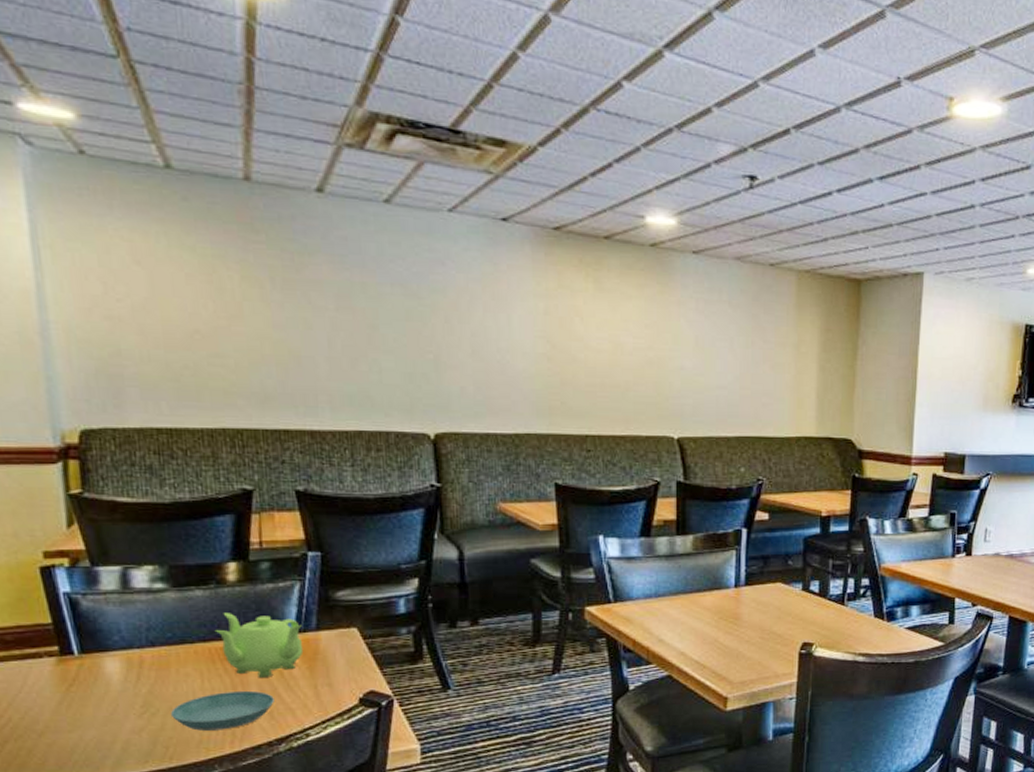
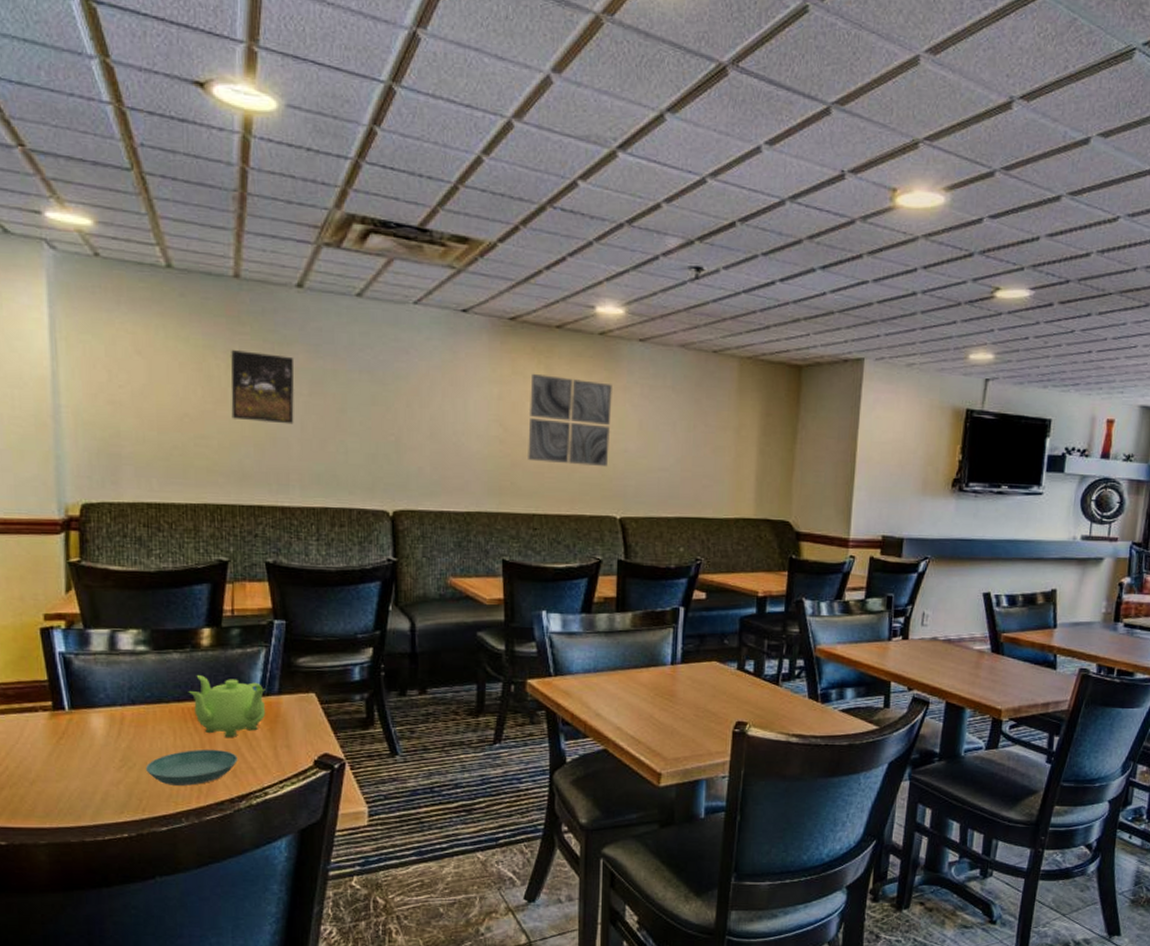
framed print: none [245,260,321,342] -> present [231,350,294,425]
wall art: none [578,286,666,384] -> present [528,373,612,466]

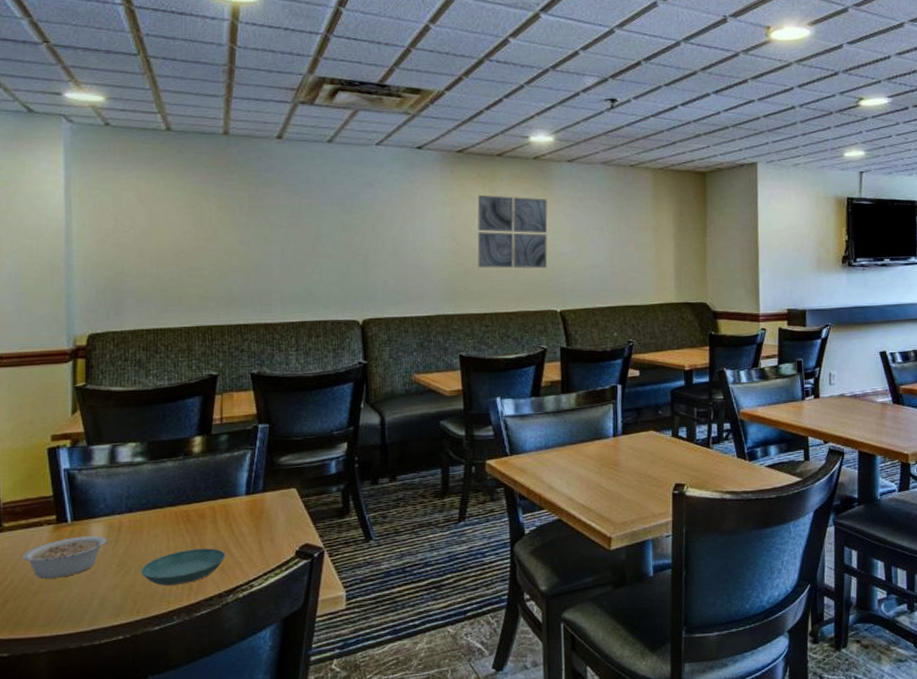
legume: none [17,726,117,768] -> present [22,535,115,579]
teapot: present [188,675,266,737] -> none [180,480,252,536]
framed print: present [231,350,294,425] -> none [220,194,276,253]

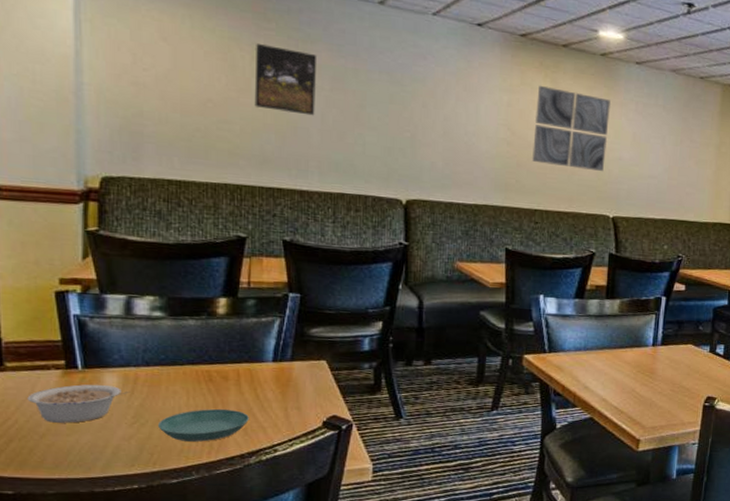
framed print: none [220,194,276,253] -> present [254,44,316,116]

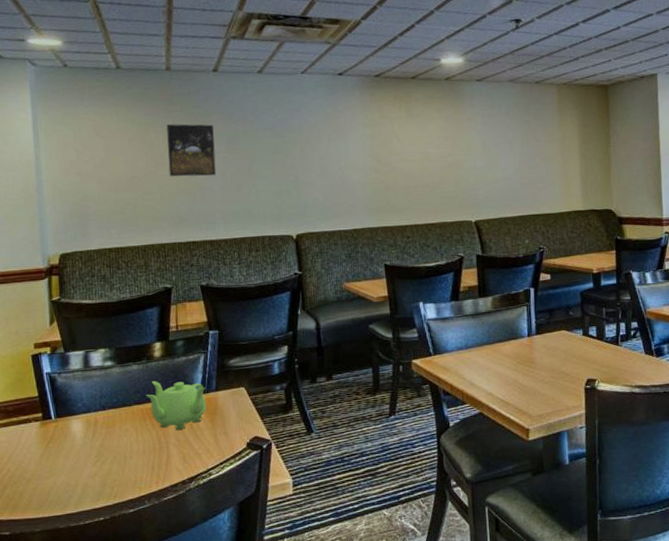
legume: present [27,384,130,423] -> none [16,430,92,468]
saucer: present [157,408,249,442] -> none [115,440,187,474]
teapot: none [202,341,279,399] -> present [145,381,207,430]
wall art: present [532,85,611,171] -> none [395,115,462,184]

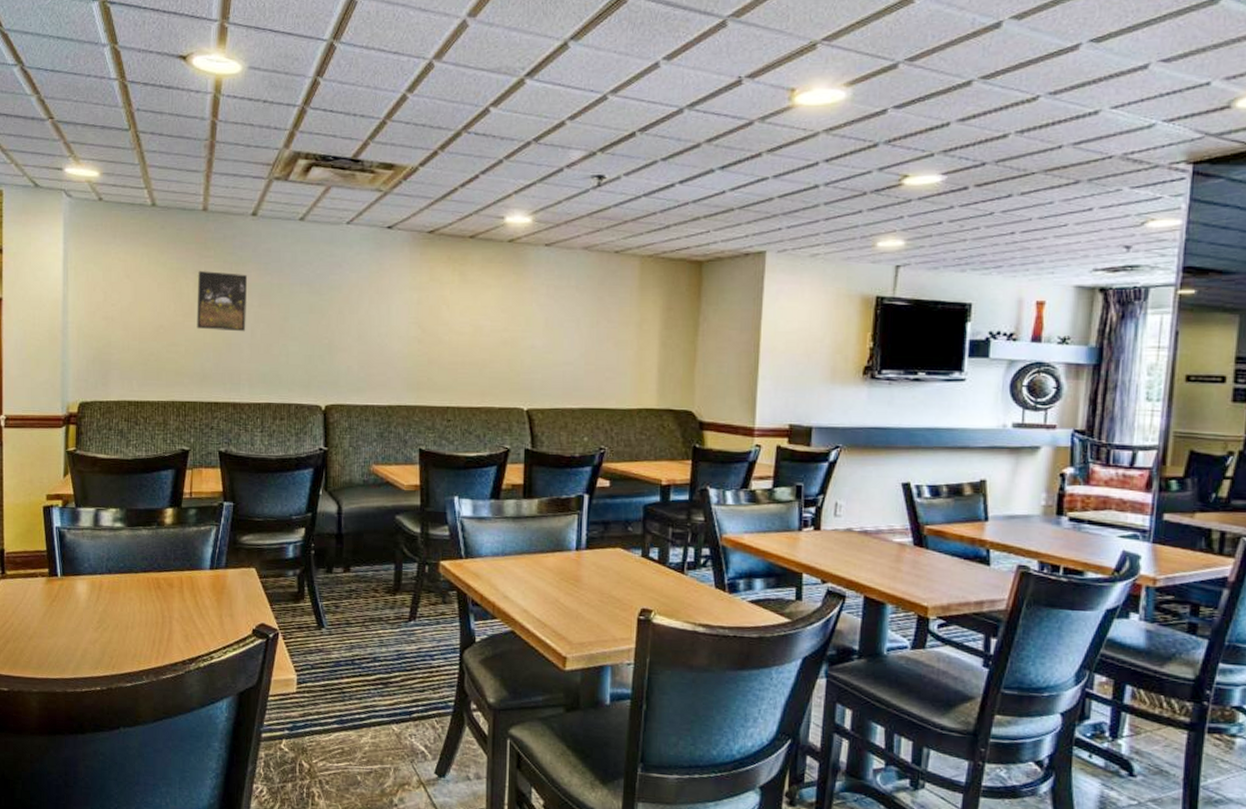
teapot: present [145,381,207,430] -> none [153,549,215,605]

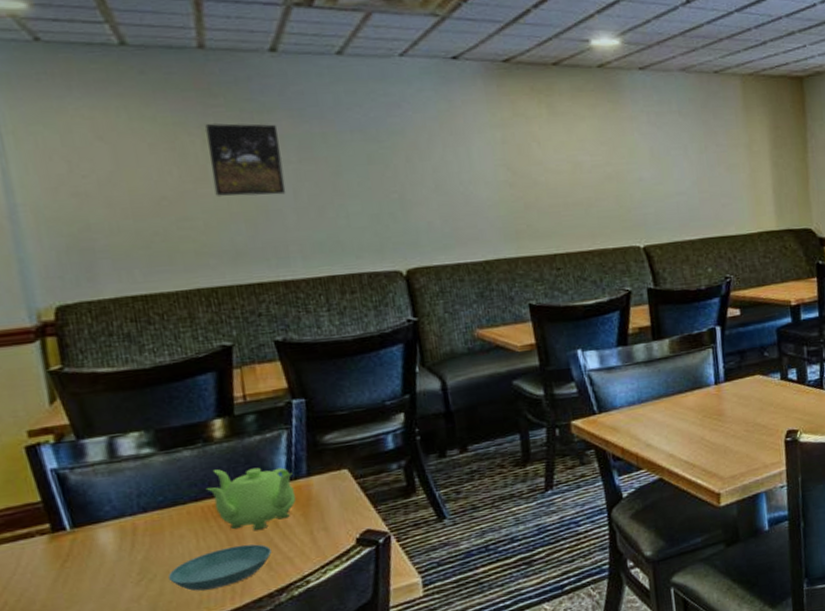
saucer: none [116,615,190,647] -> present [167,544,272,591]
teapot: none [153,549,215,605] -> present [205,467,297,530]

